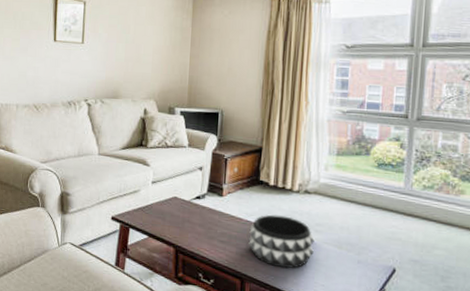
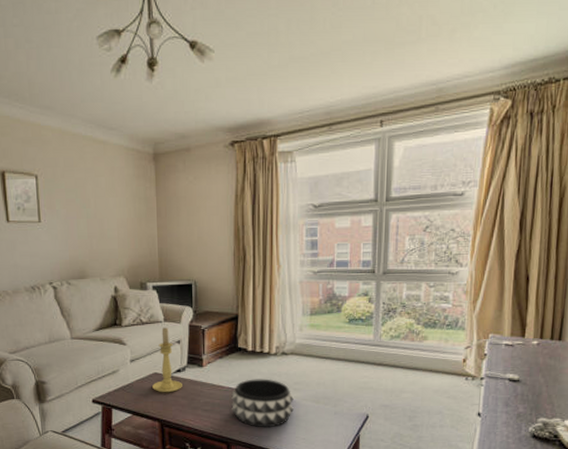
candle holder: none [170,152,201,219] -> present [151,327,182,393]

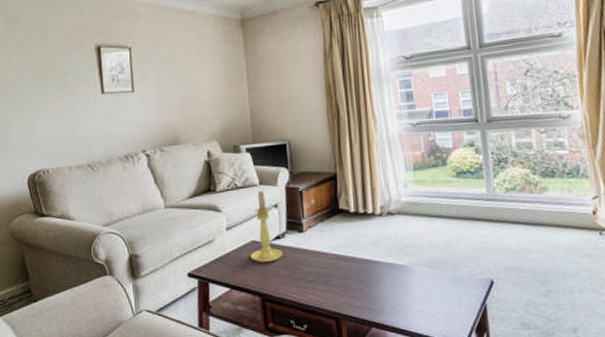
decorative bowl: present [231,379,294,428] -> none [336,242,407,300]

